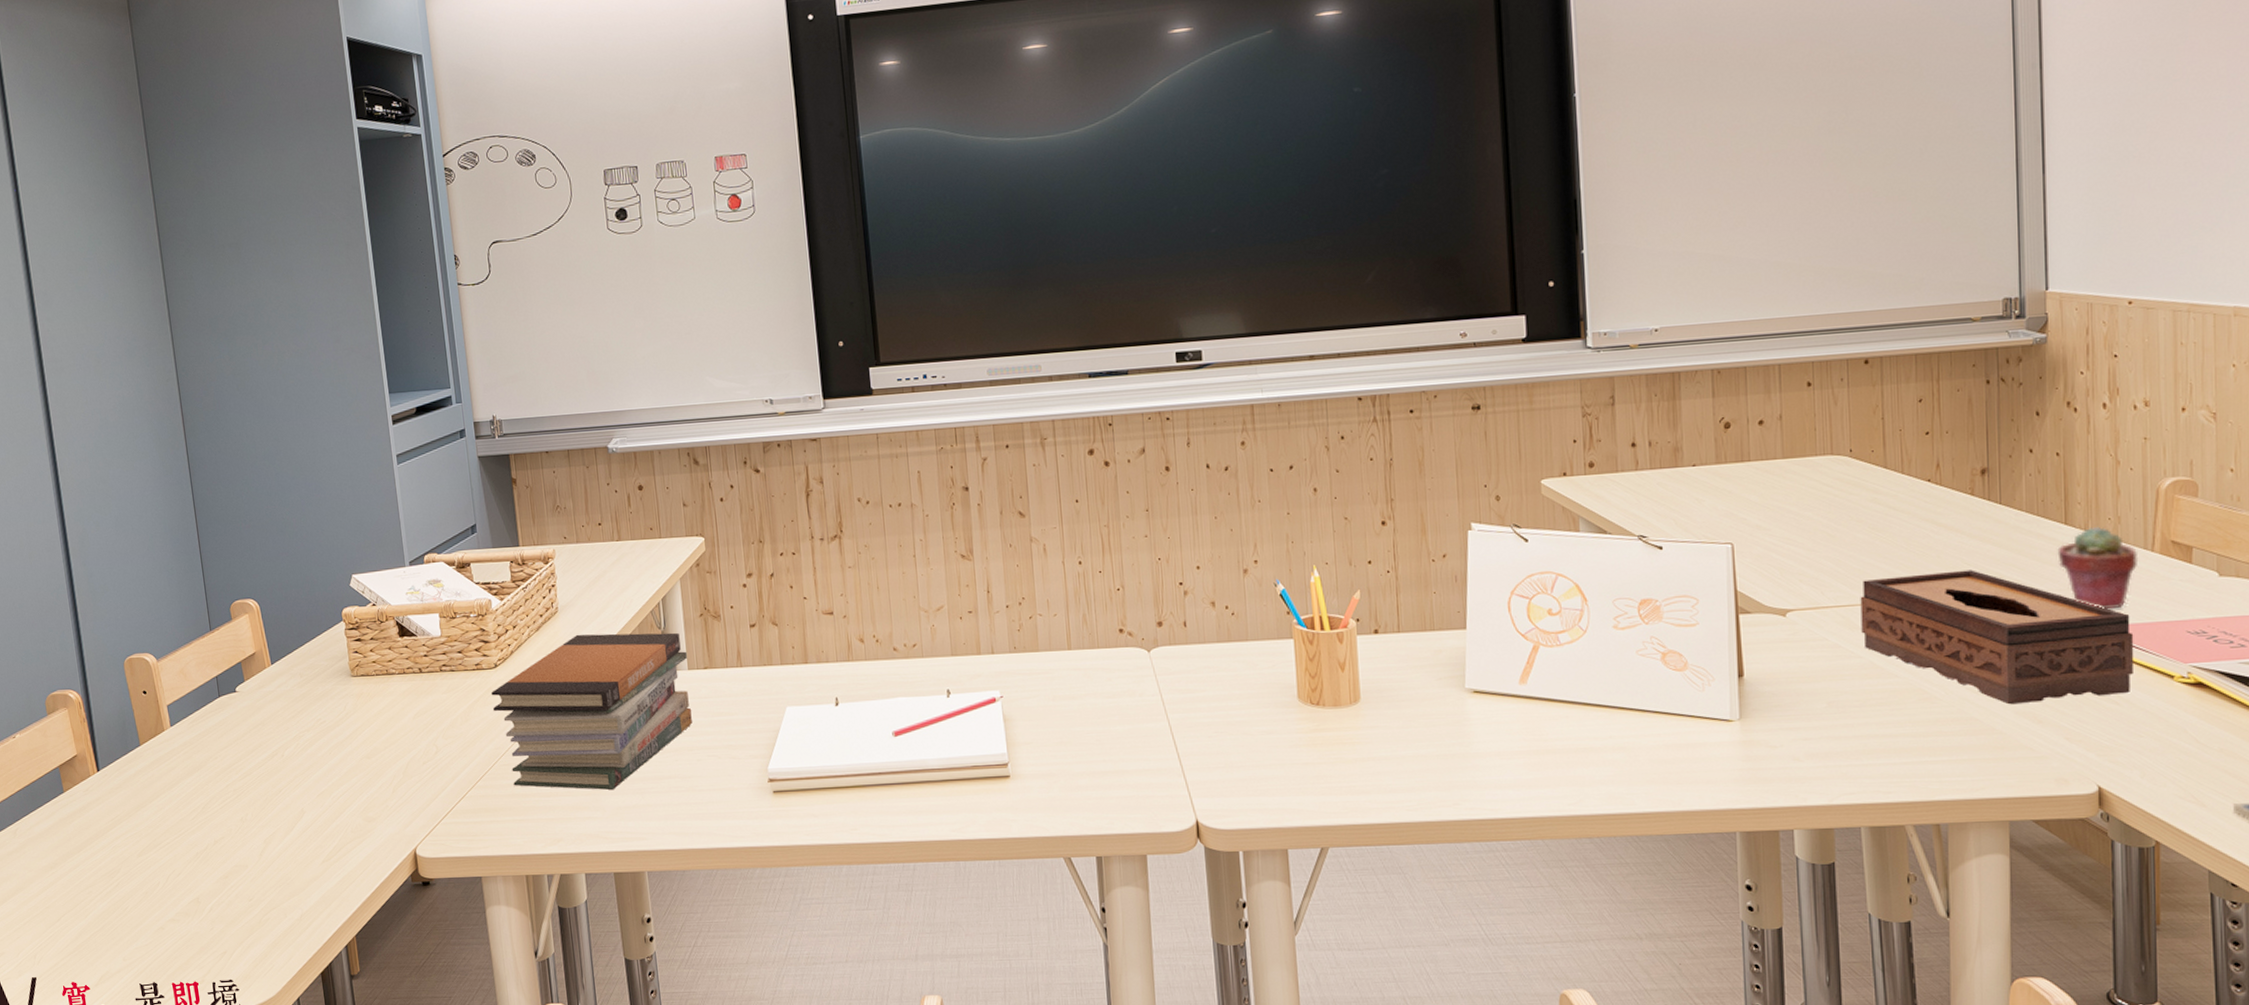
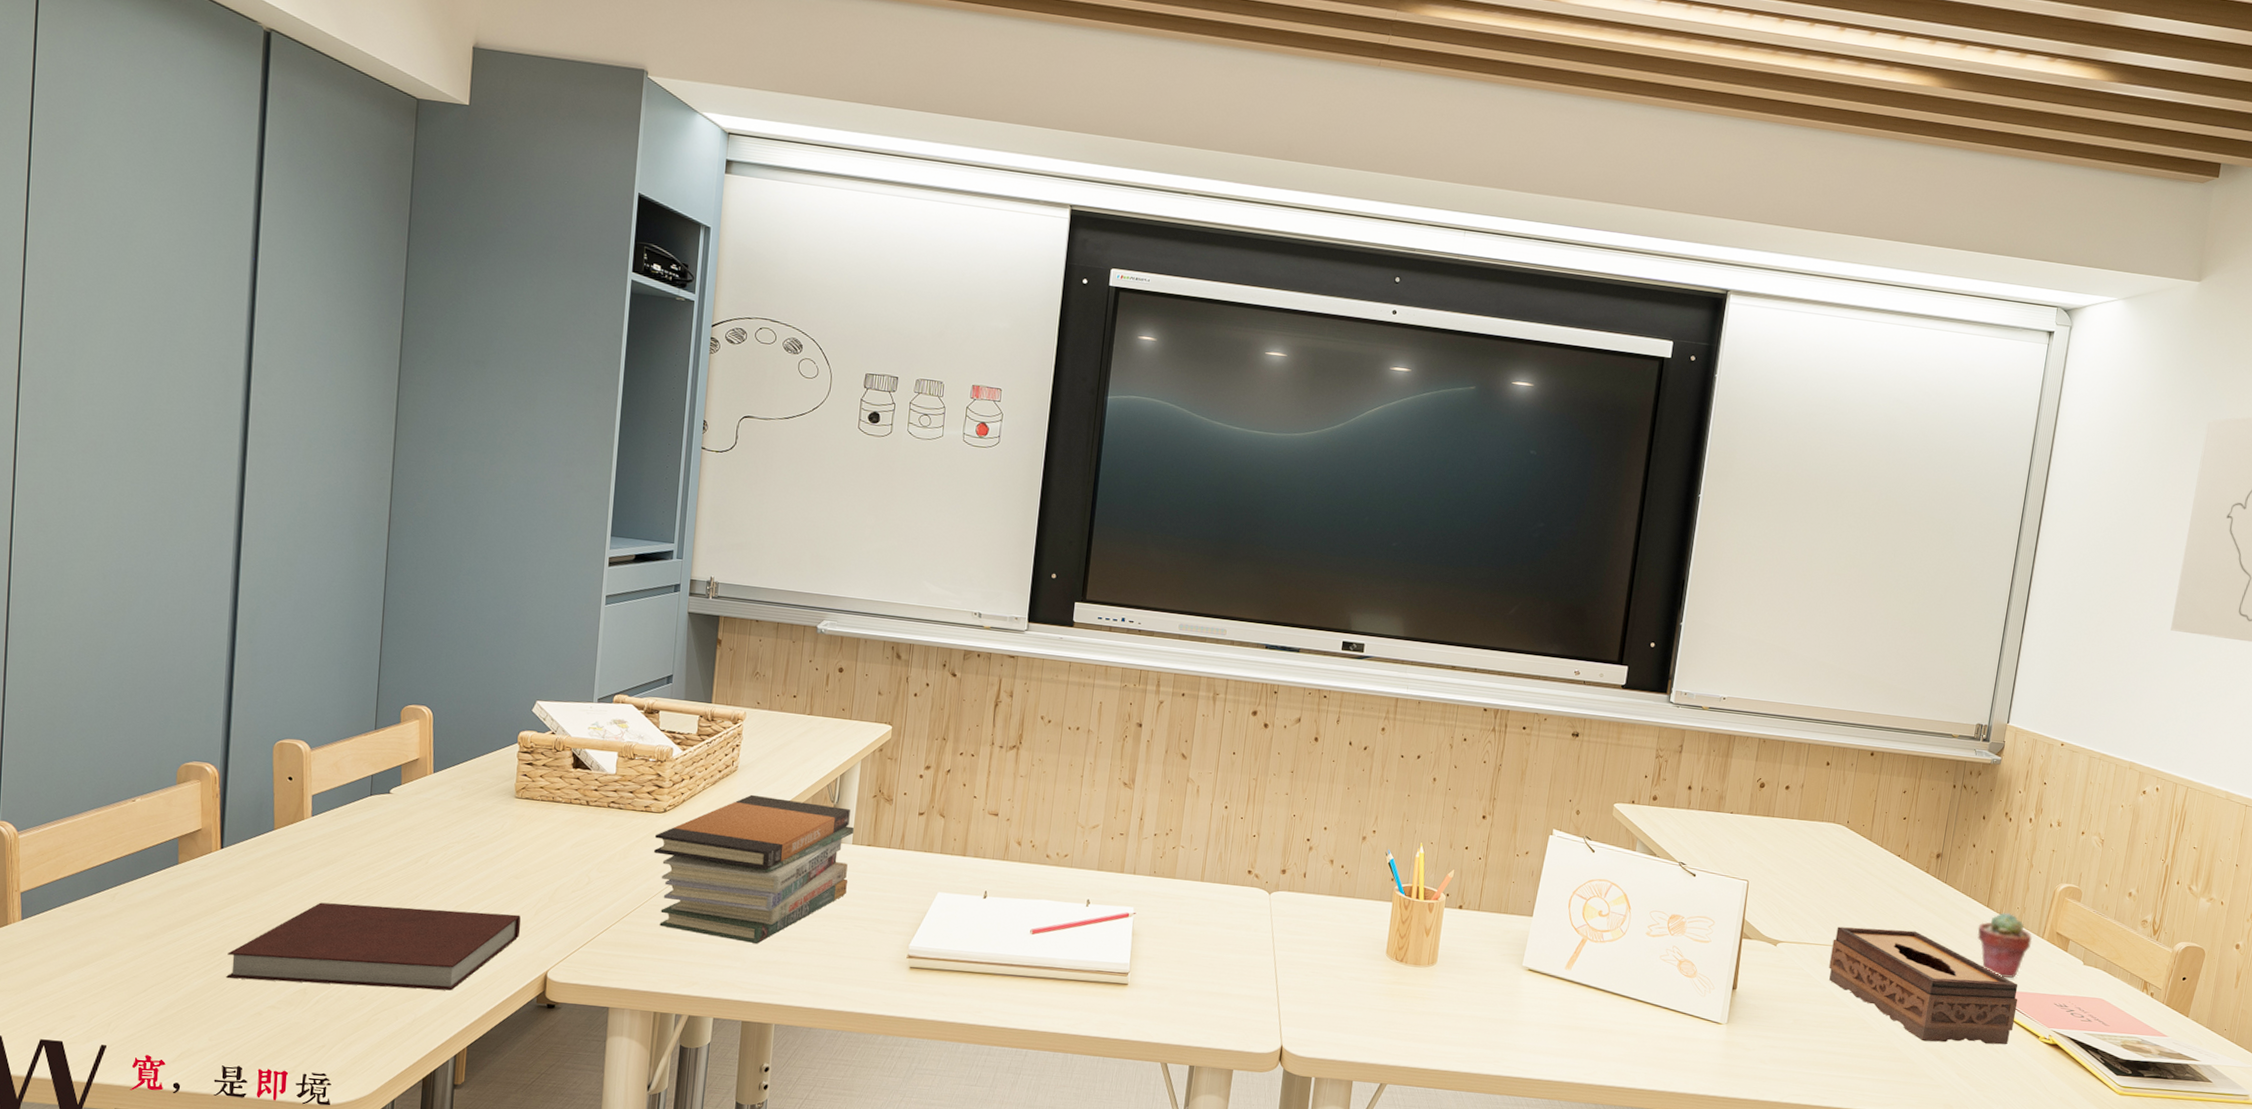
notebook: none [123,795,383,898] -> present [226,902,521,991]

